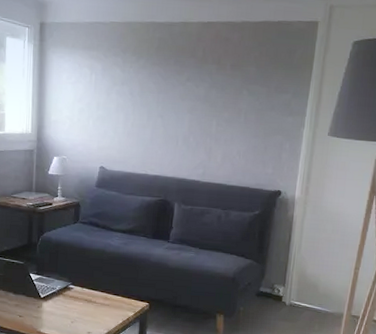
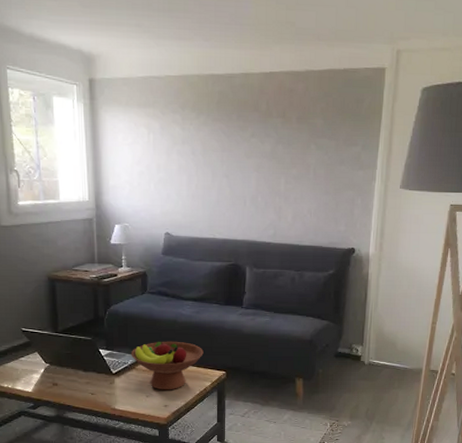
fruit bowl: none [59,269,129,318] -> present [130,341,204,391]

